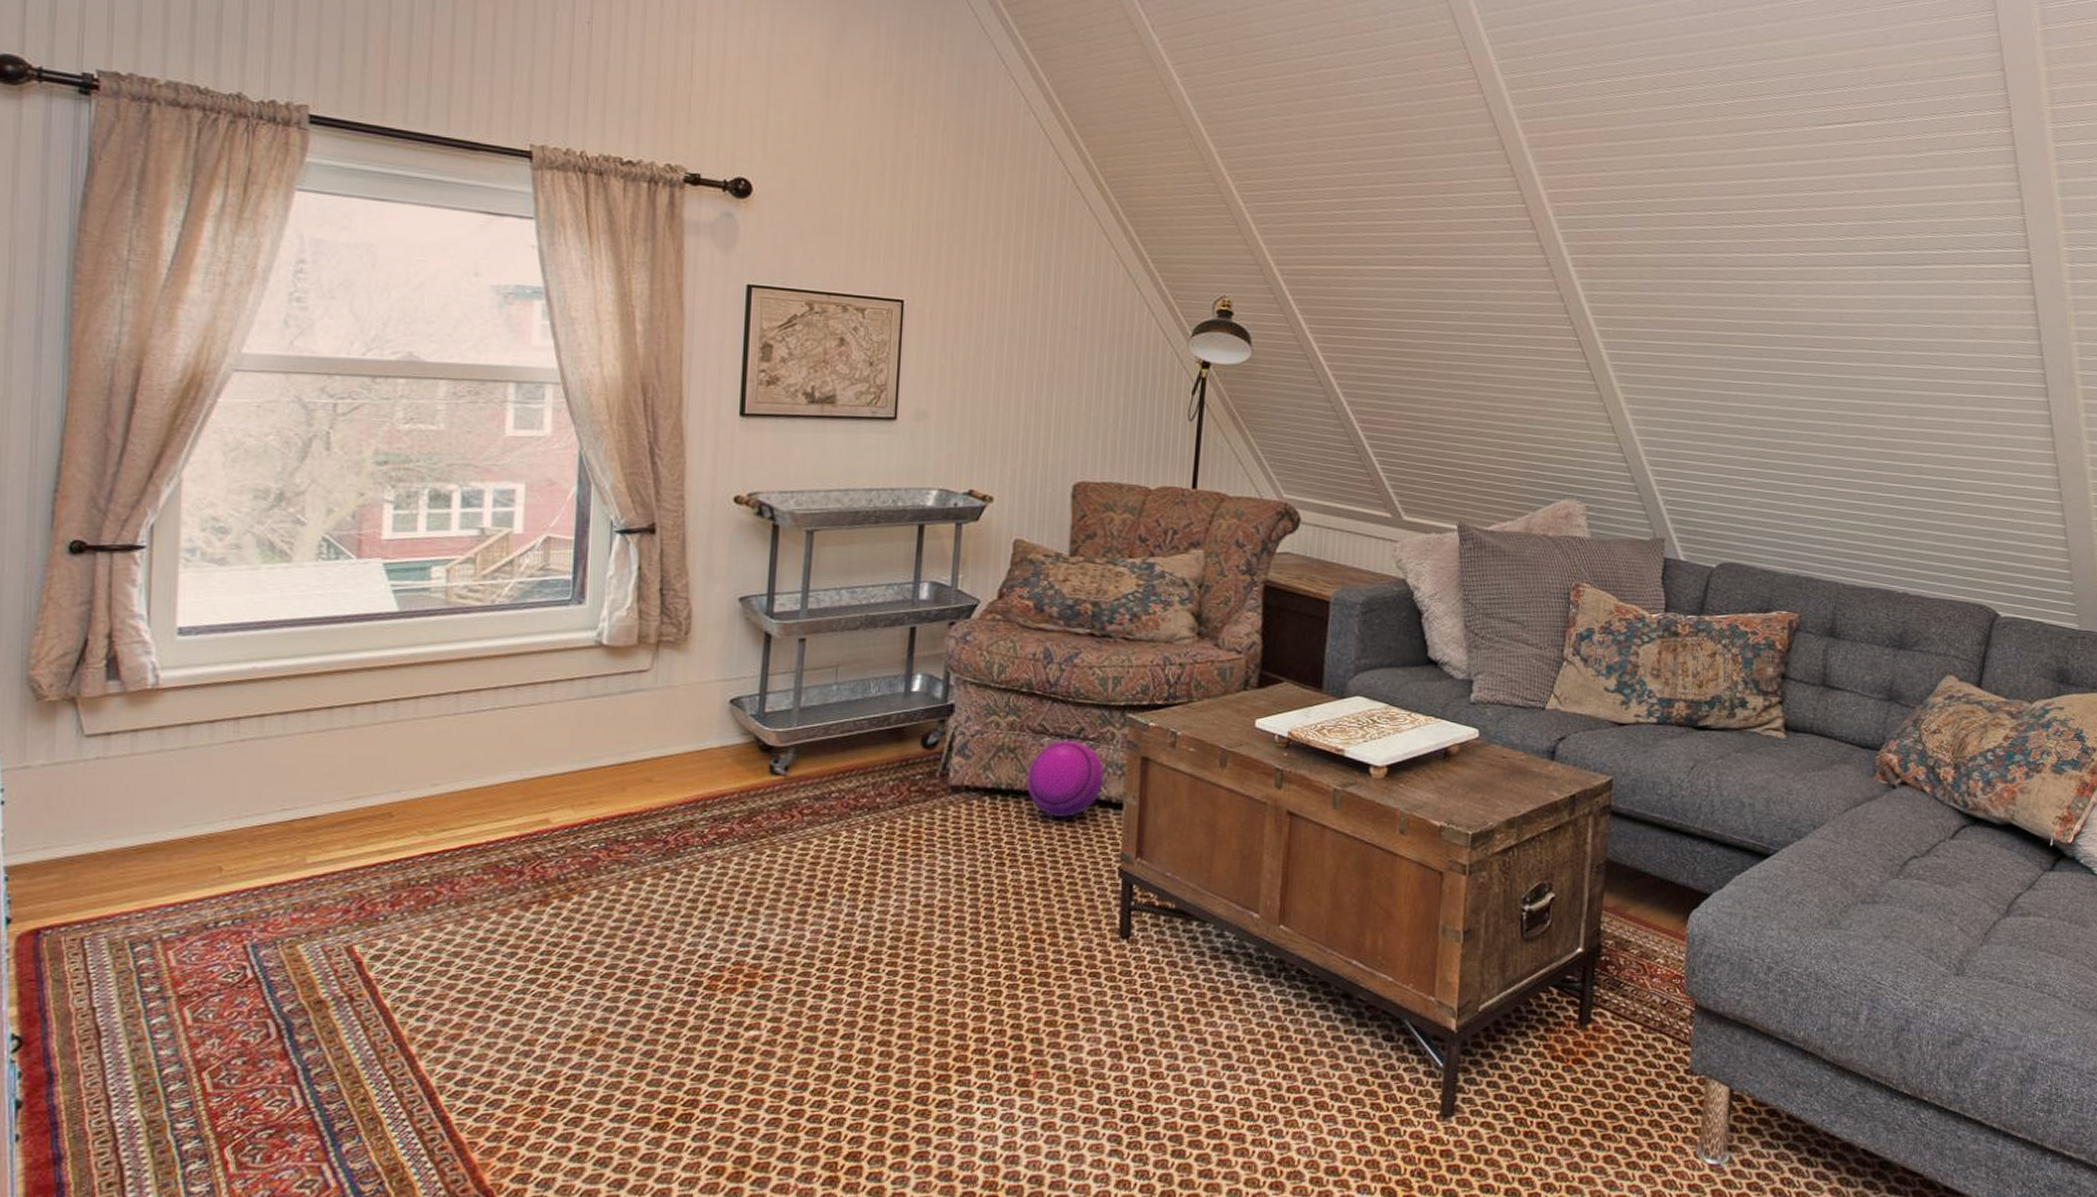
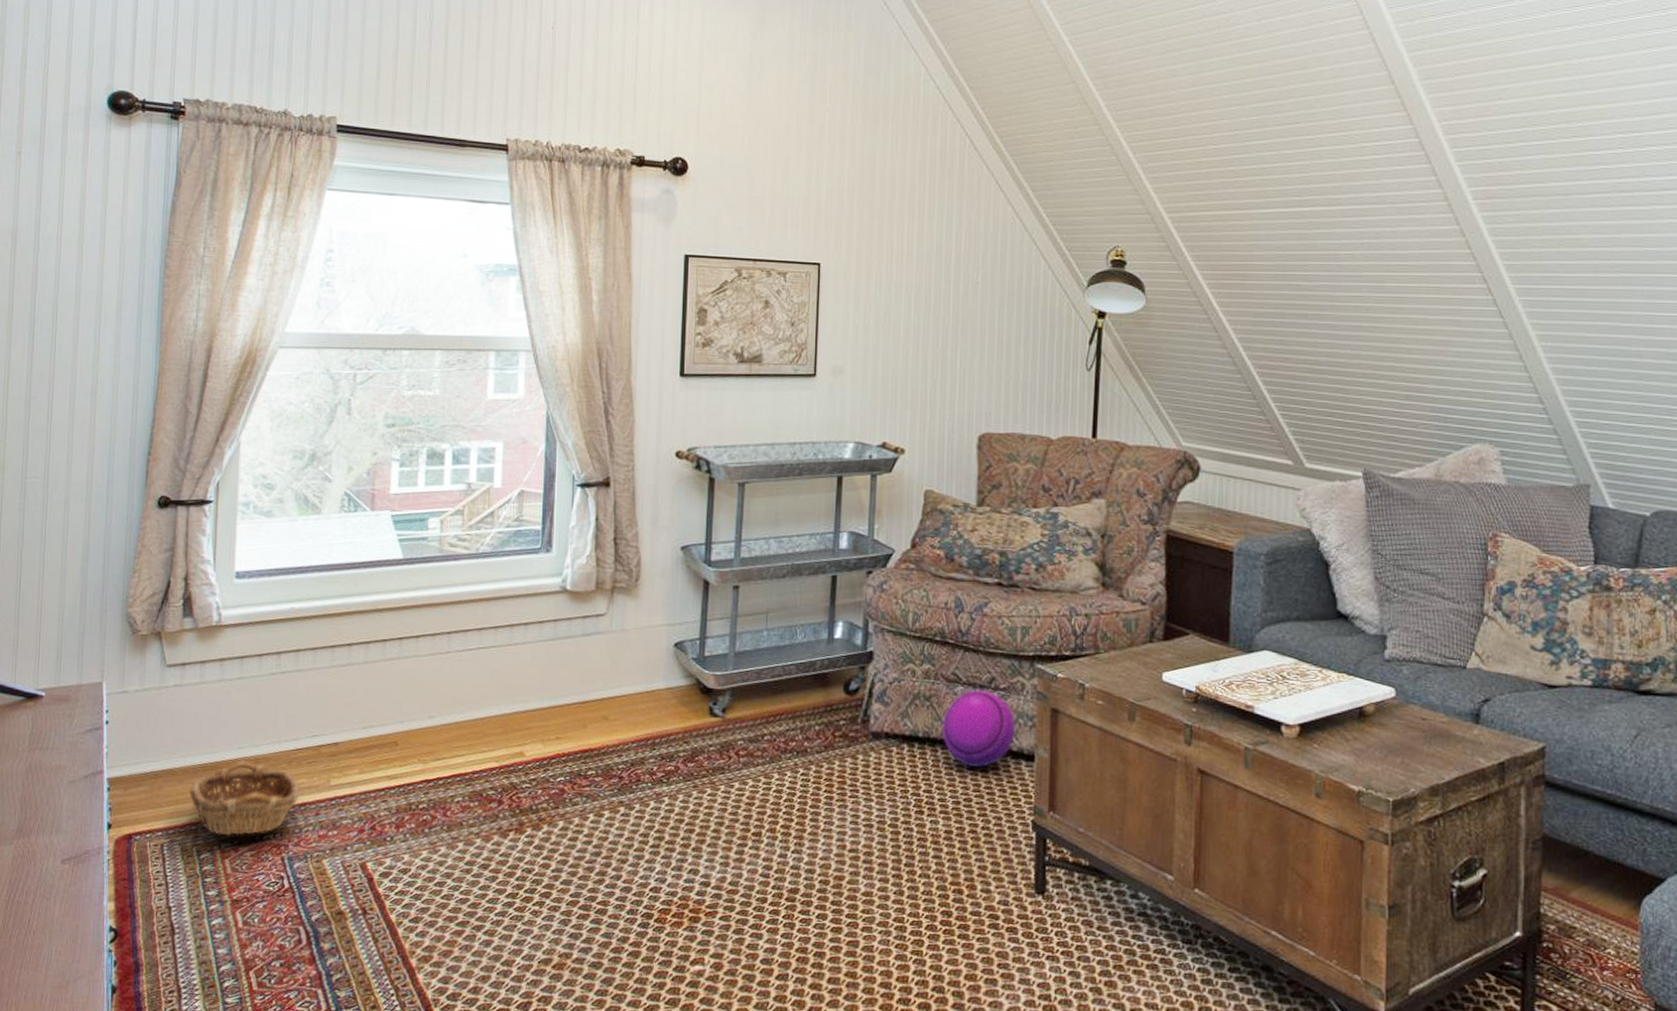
basket: none [119,840,267,925] -> present [190,760,300,836]

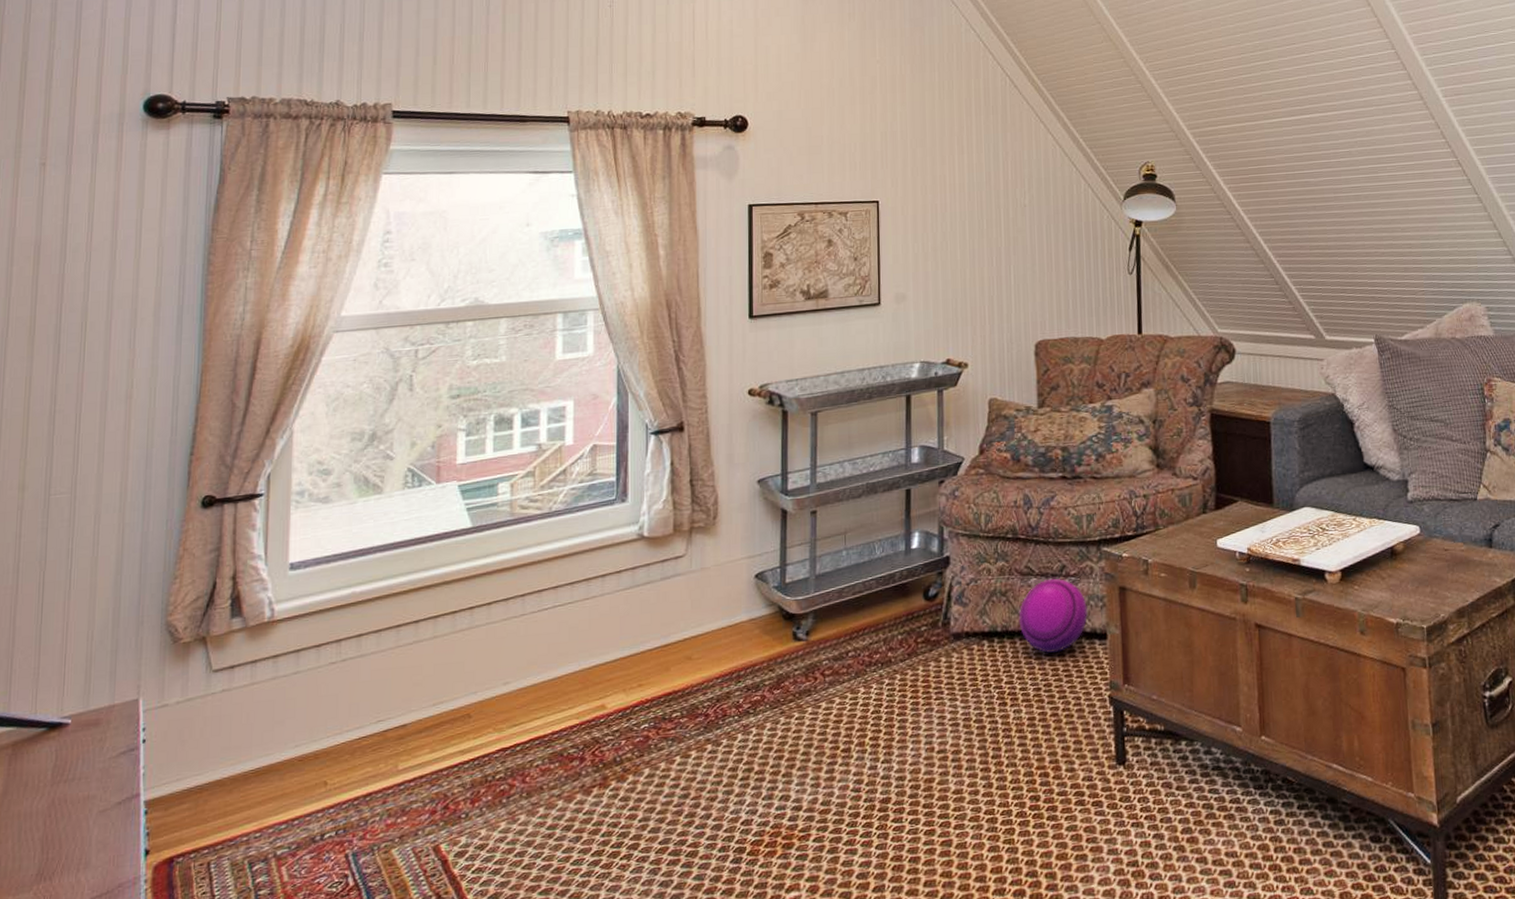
basket: present [190,760,300,836] -> none [240,758,365,843]

